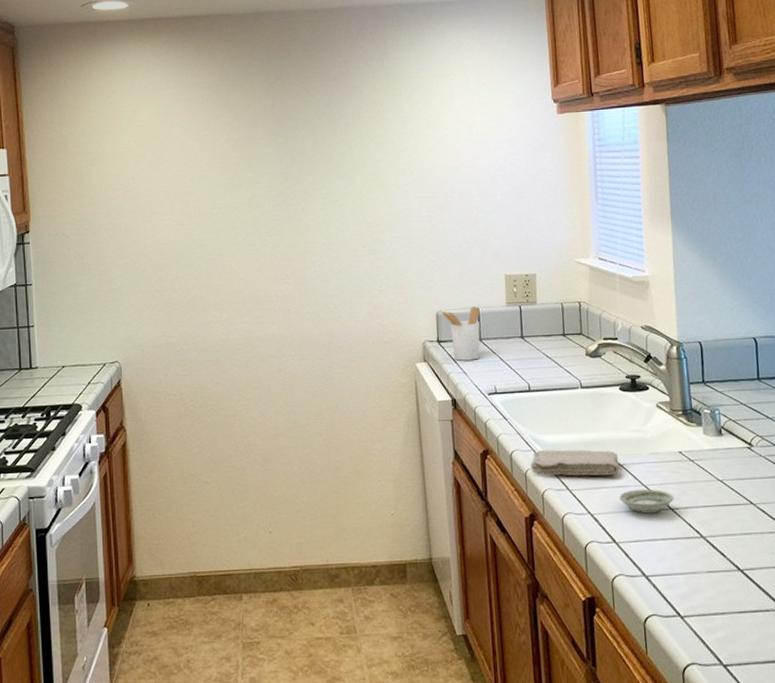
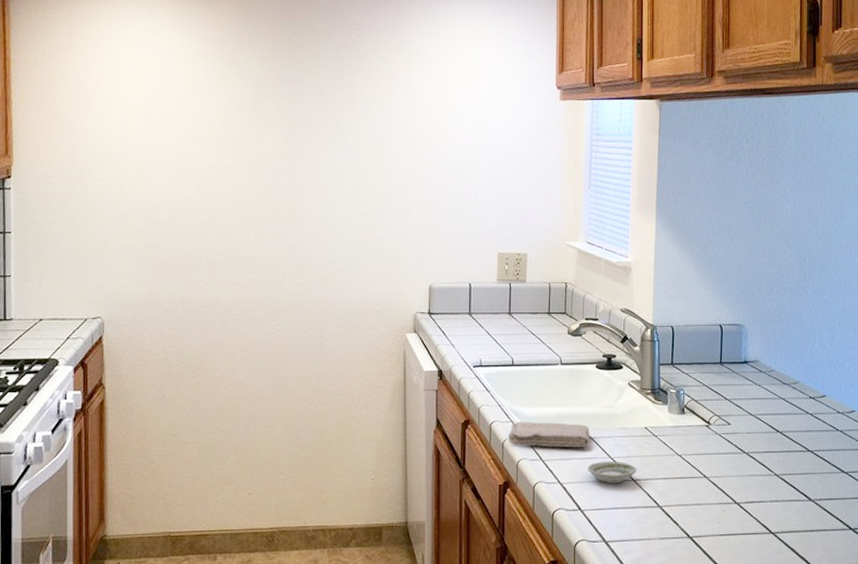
utensil holder: present [439,306,481,361] -> none [433,281,471,333]

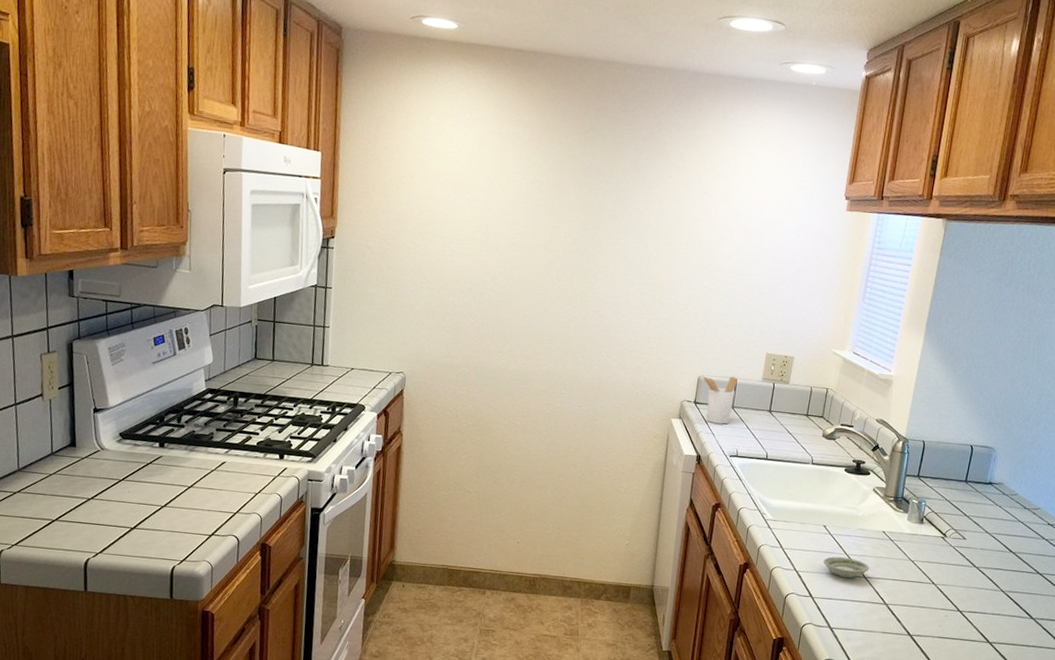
utensil holder: none [433,281,471,333] -> present [701,375,738,425]
washcloth: present [508,422,590,448] -> none [753,511,831,542]

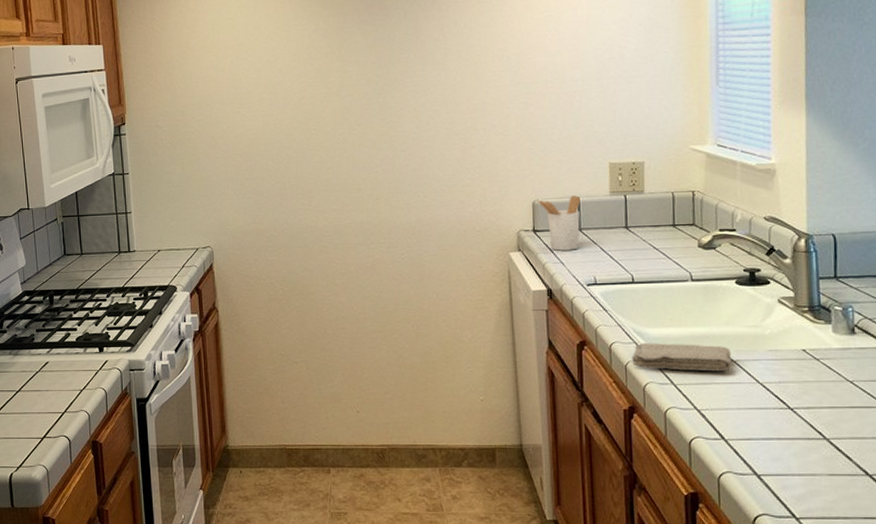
washcloth: none [753,511,831,542] -> present [632,343,732,372]
saucer: present [823,556,870,579] -> none [731,386,794,412]

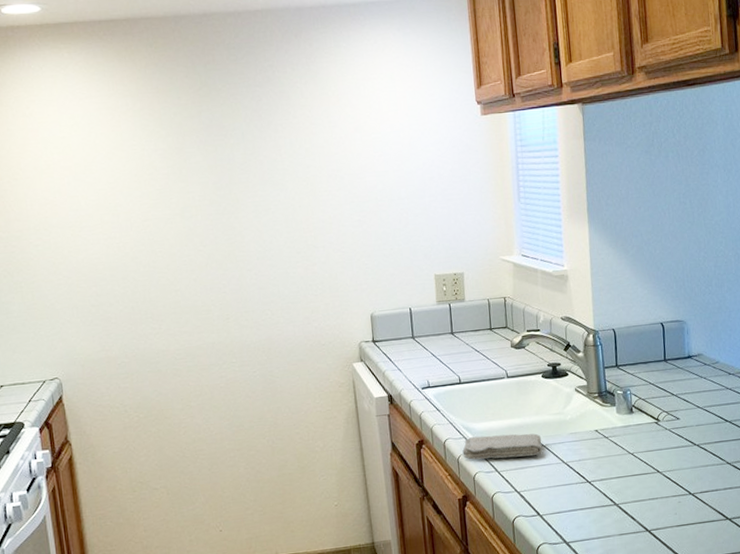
utensil holder: present [536,195,580,251] -> none [374,306,414,359]

